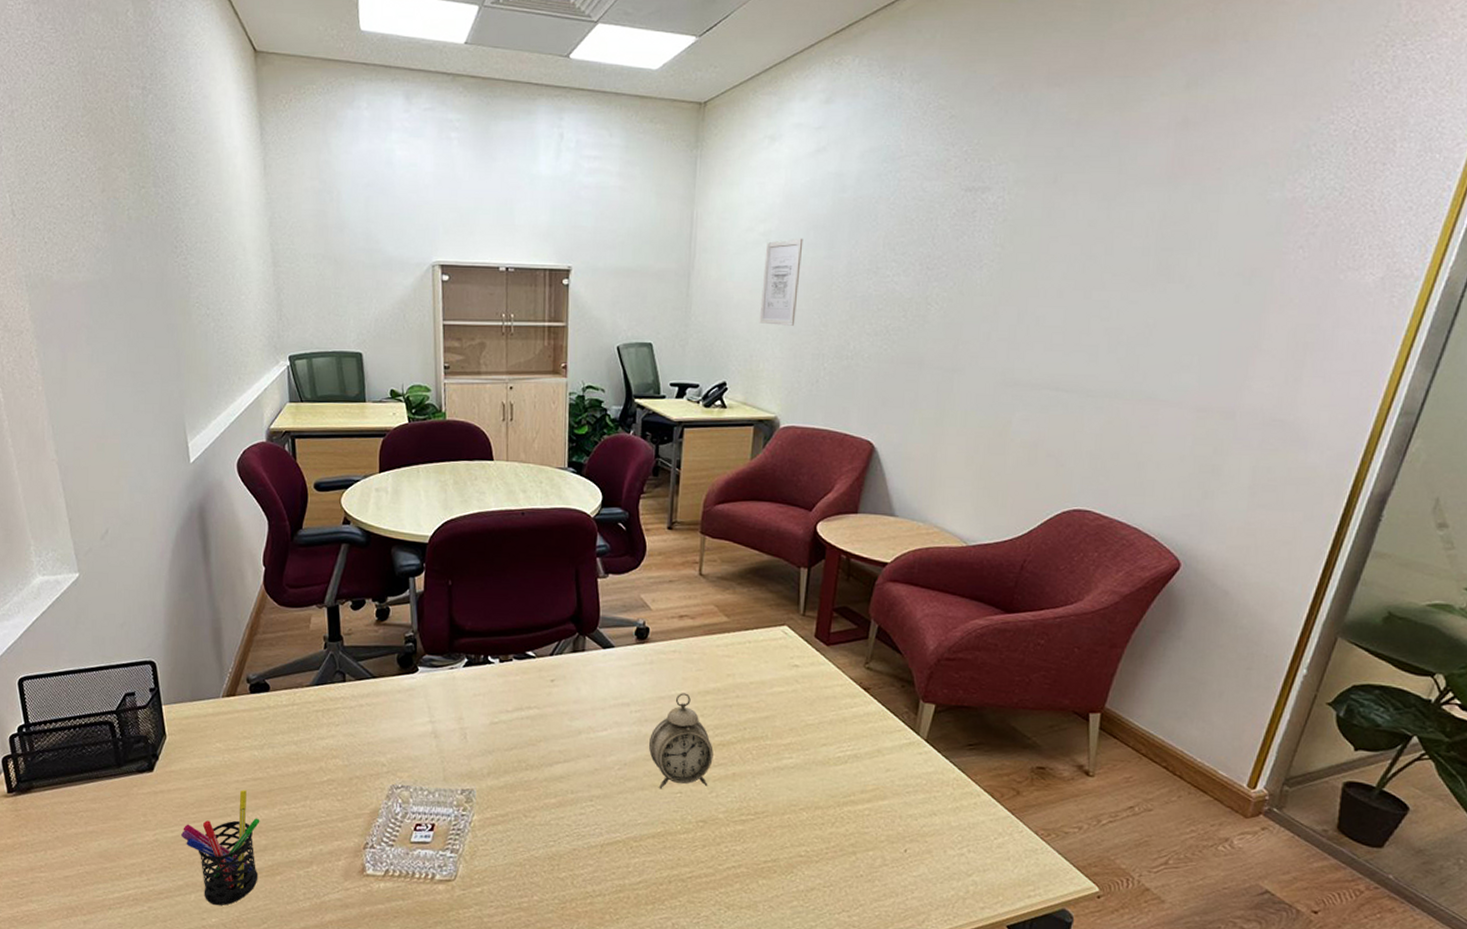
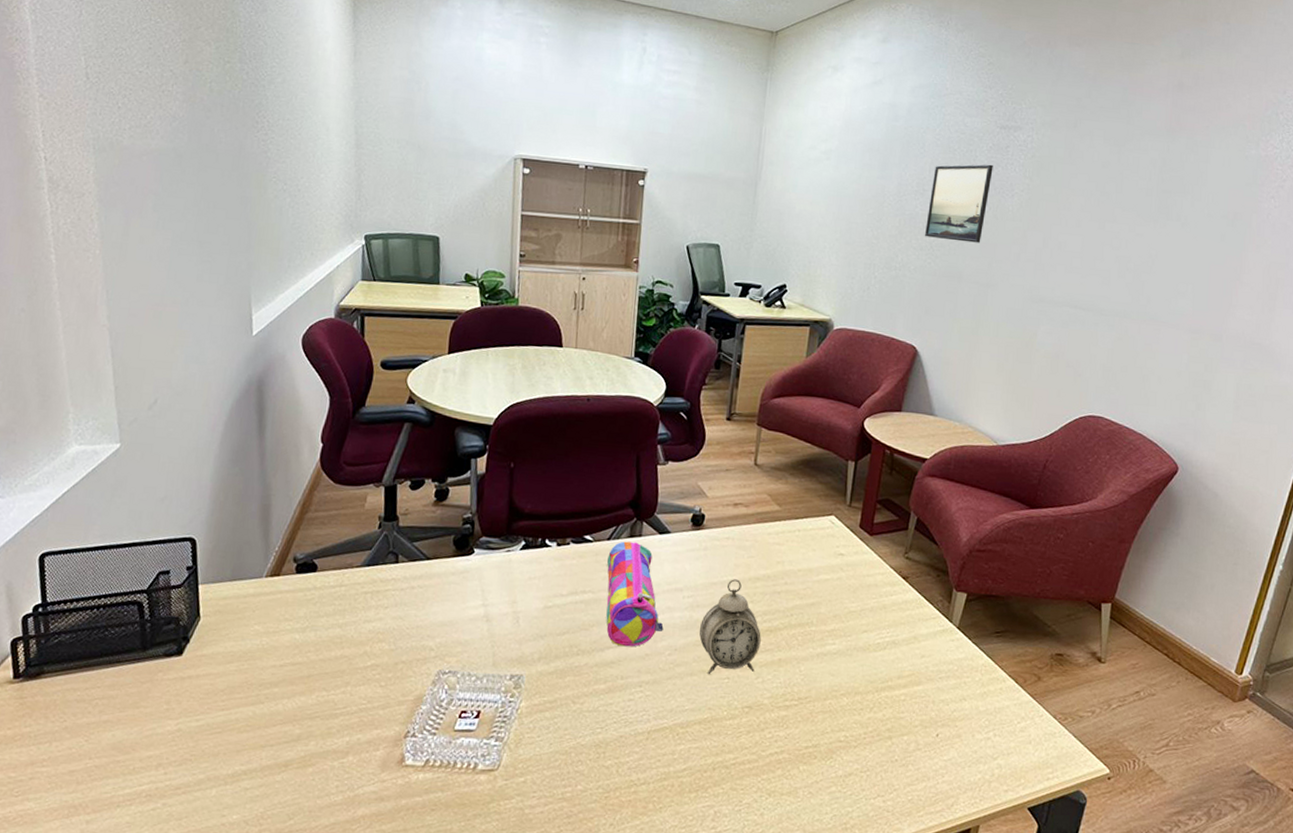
pen holder: present [180,790,260,906] -> none [206,675,296,801]
pencil case: none [551,656,612,762] -> present [606,541,664,647]
wall art: present [759,238,803,326] -> none [818,158,860,237]
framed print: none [879,233,958,324] -> present [924,164,993,243]

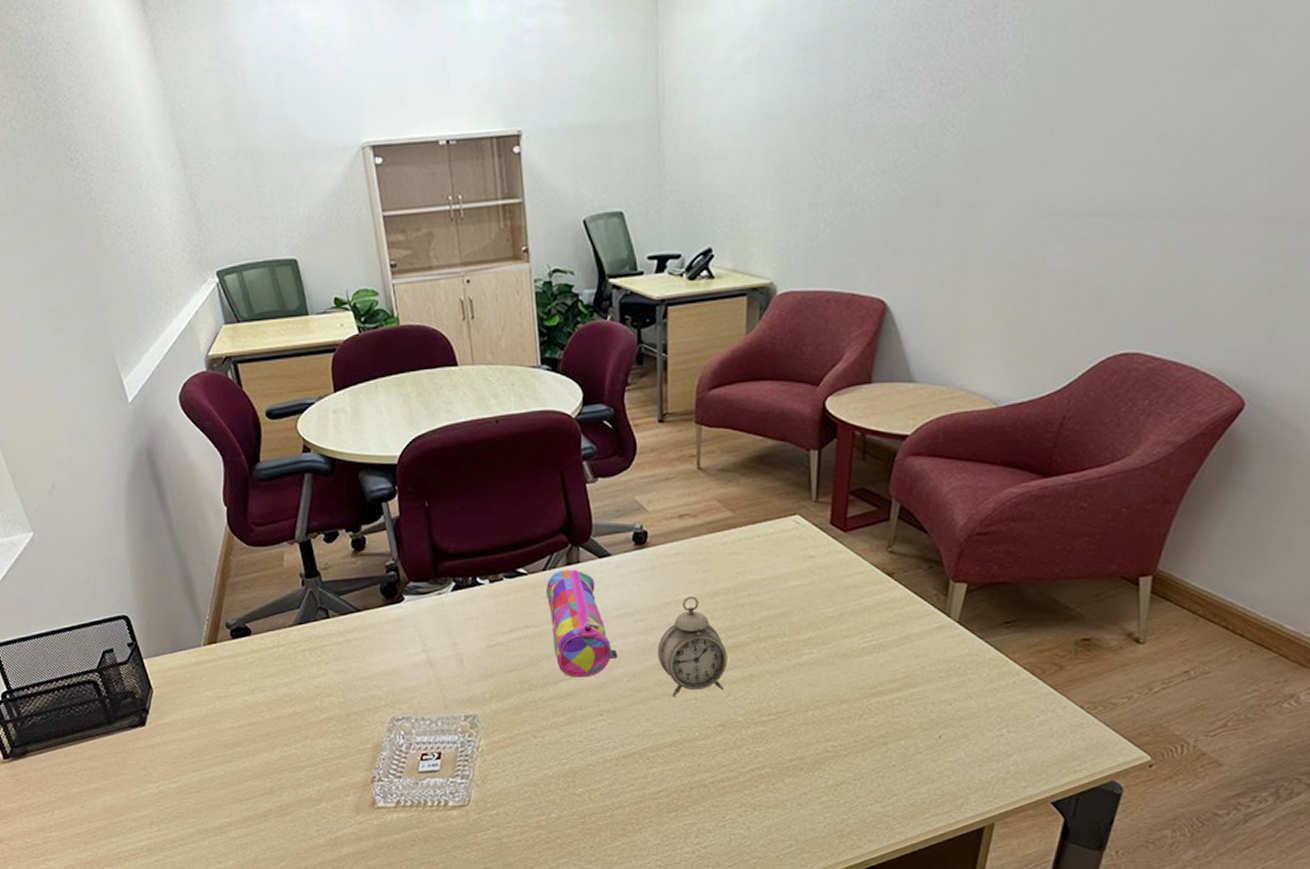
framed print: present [924,164,993,243] -> none [885,36,976,155]

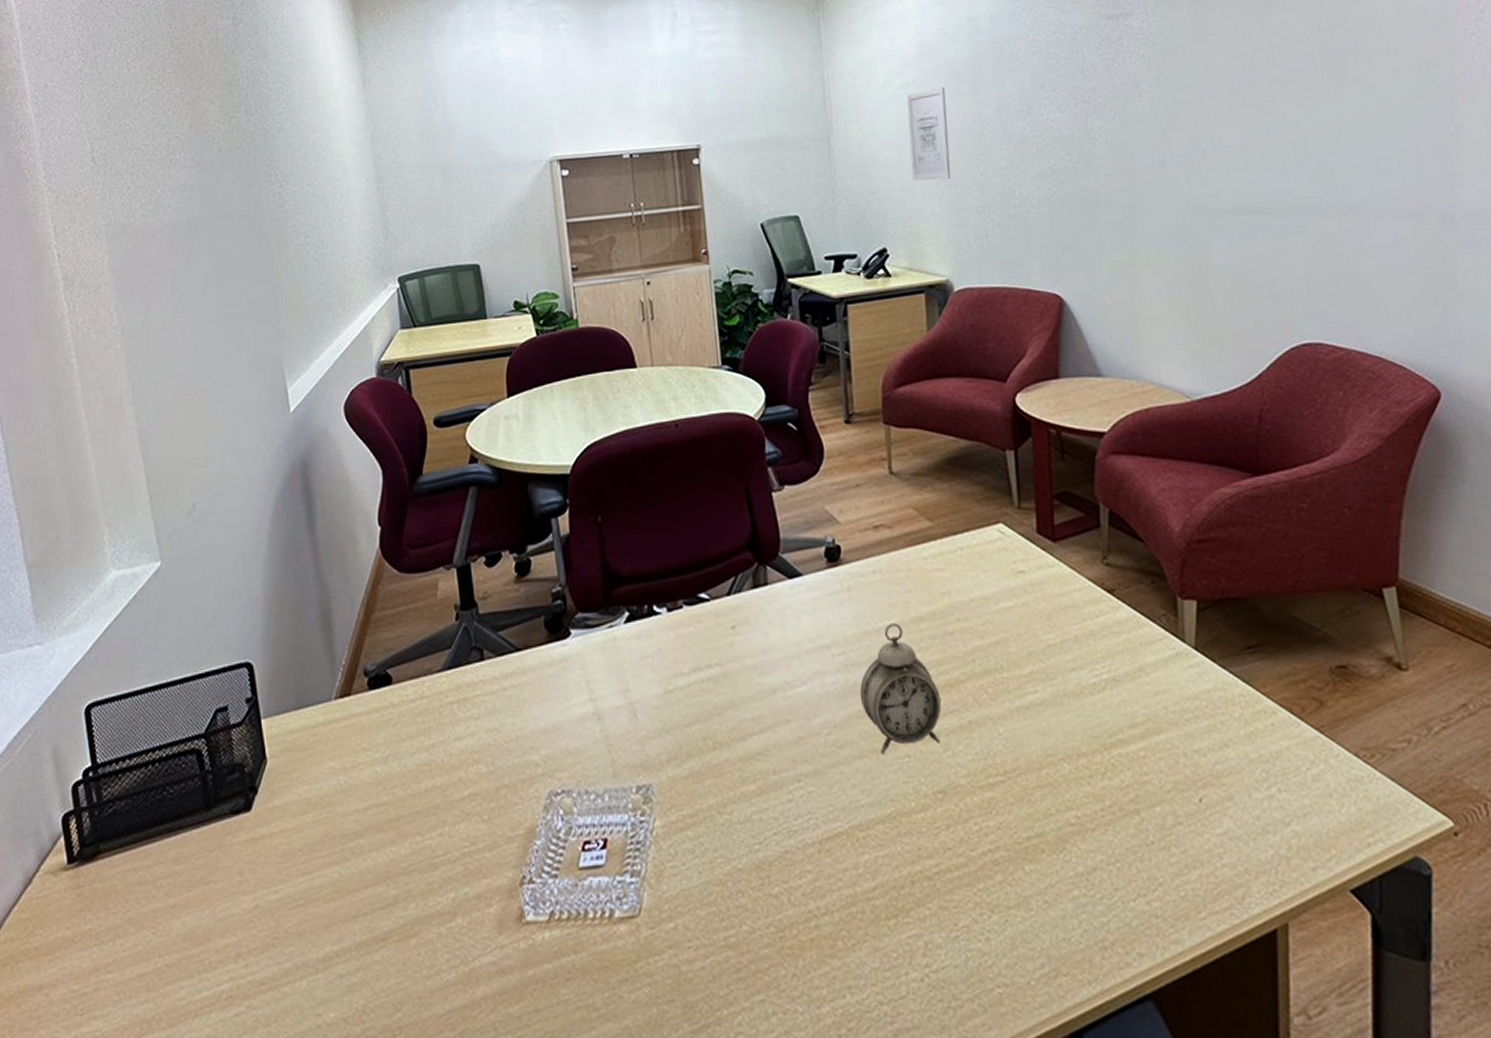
pencil case: present [546,569,618,678] -> none [731,593,815,731]
wall art: none [745,64,791,175] -> present [906,86,951,181]

